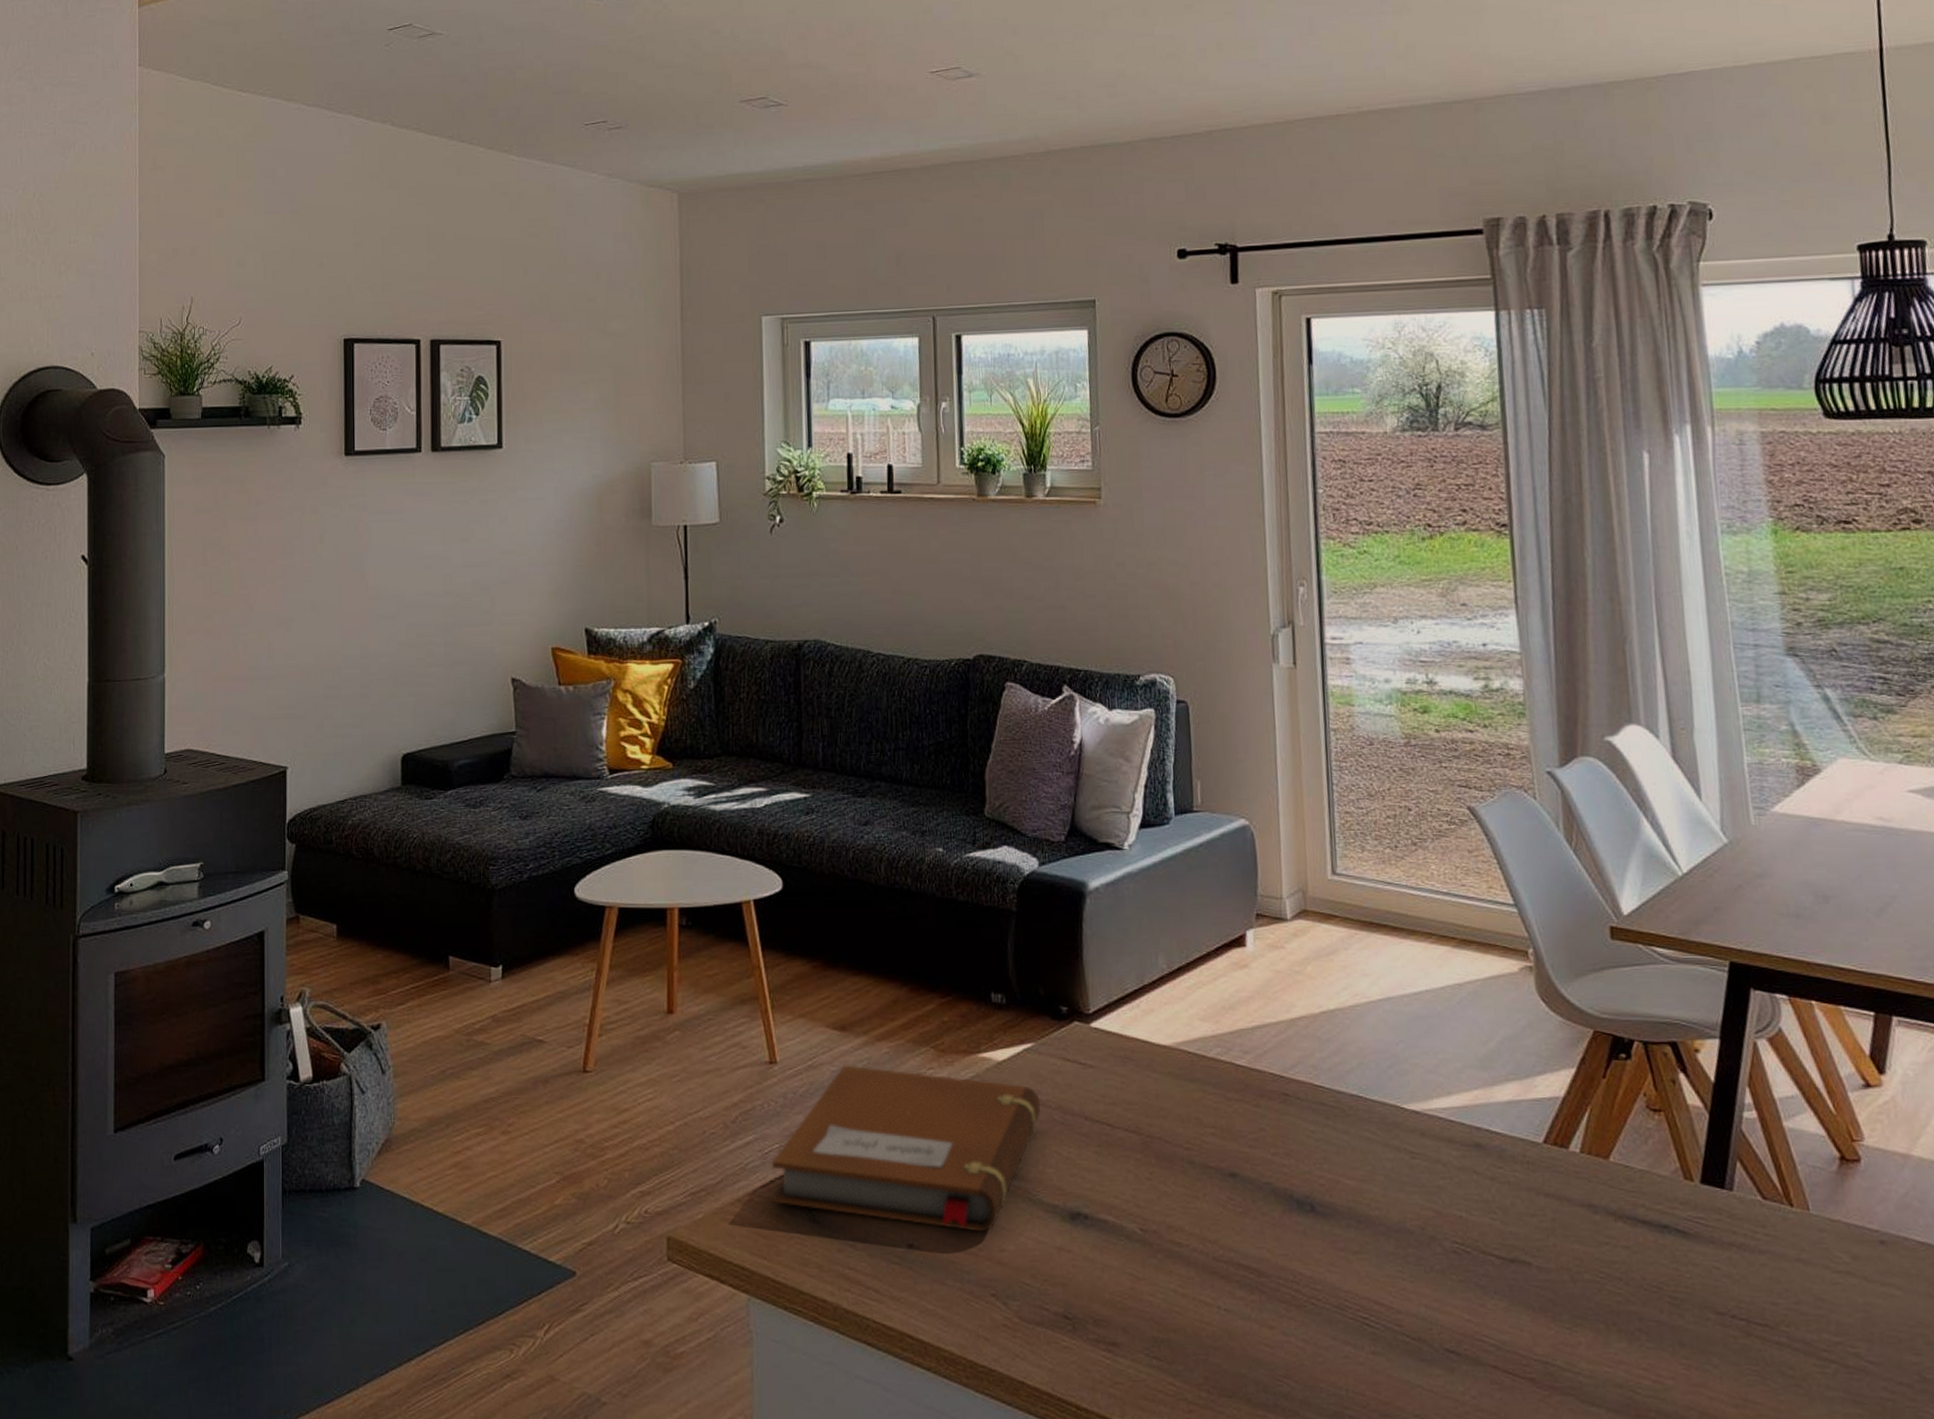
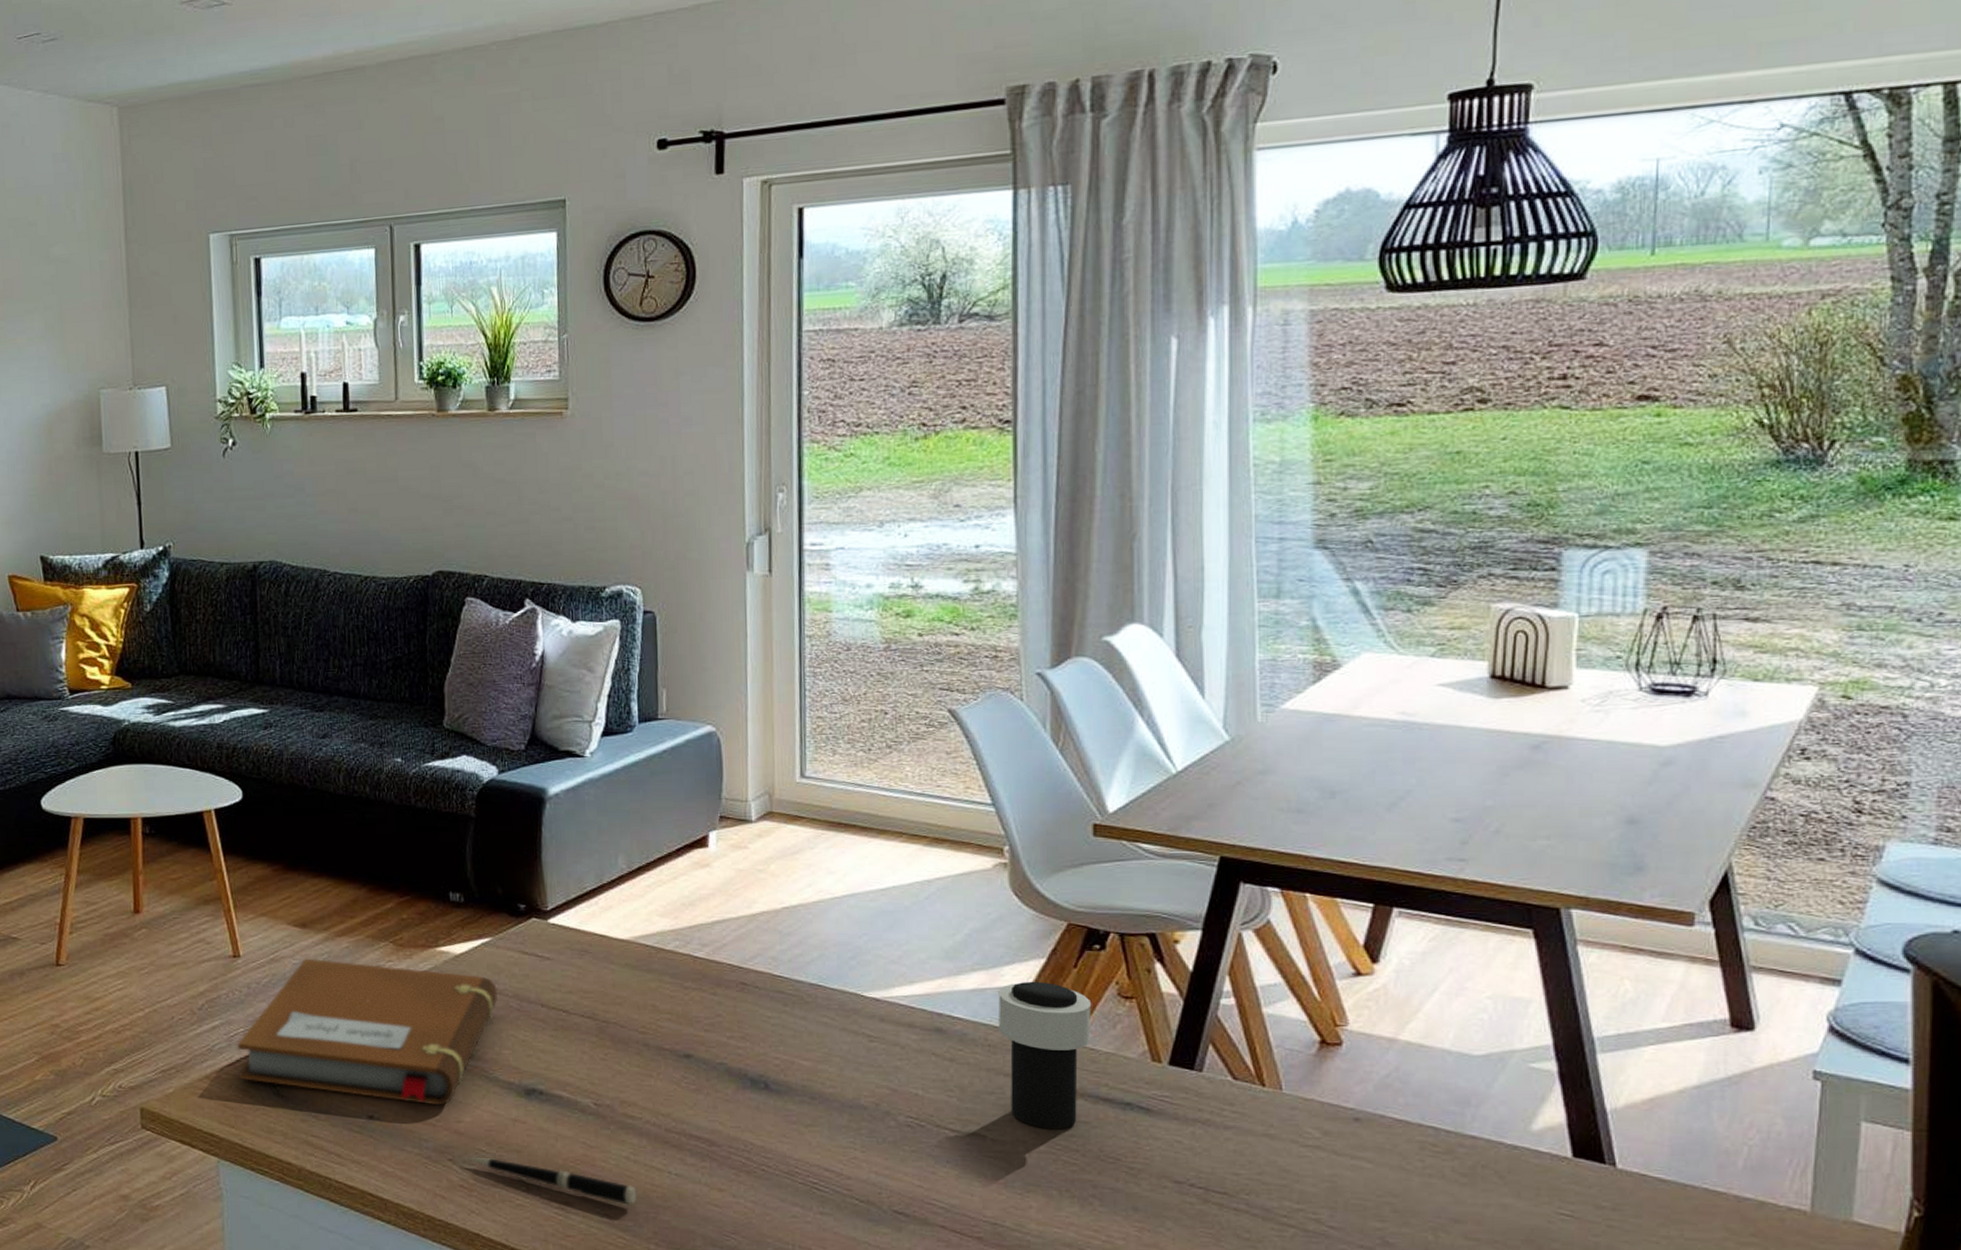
pen: none [1013,1291,1187,1346] -> present [469,1156,637,1205]
cup: none [1533,1092,1625,1254] -> present [998,981,1092,1128]

